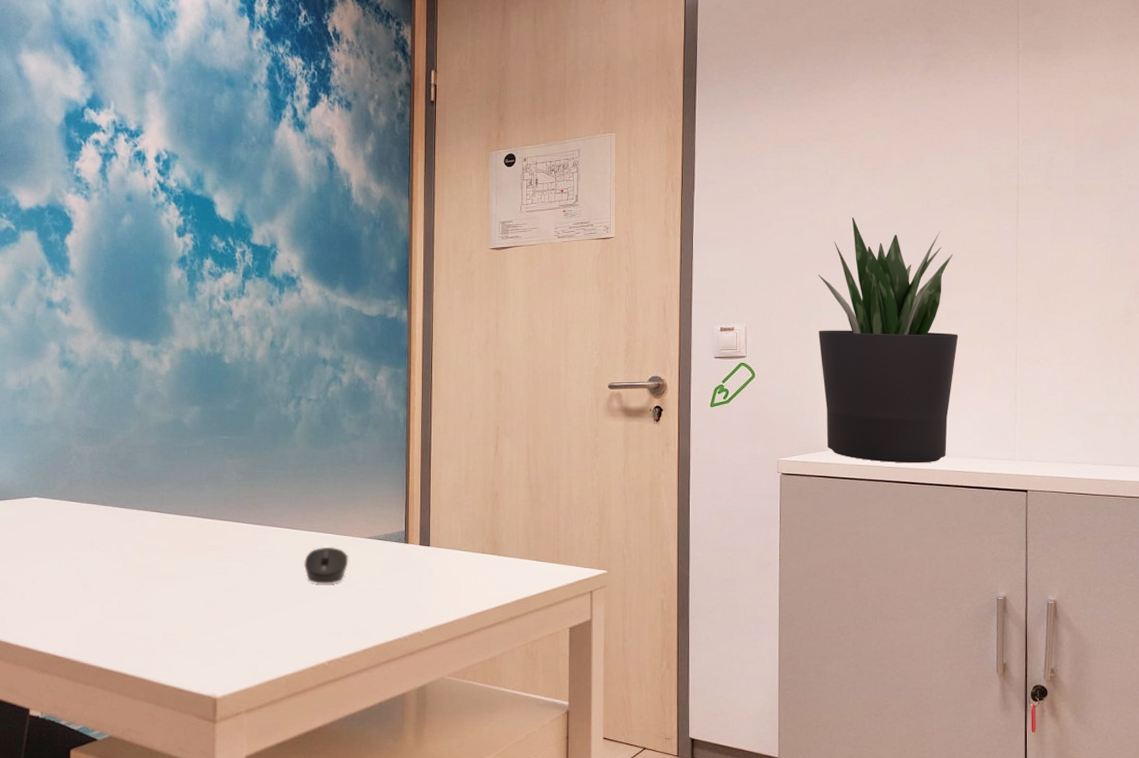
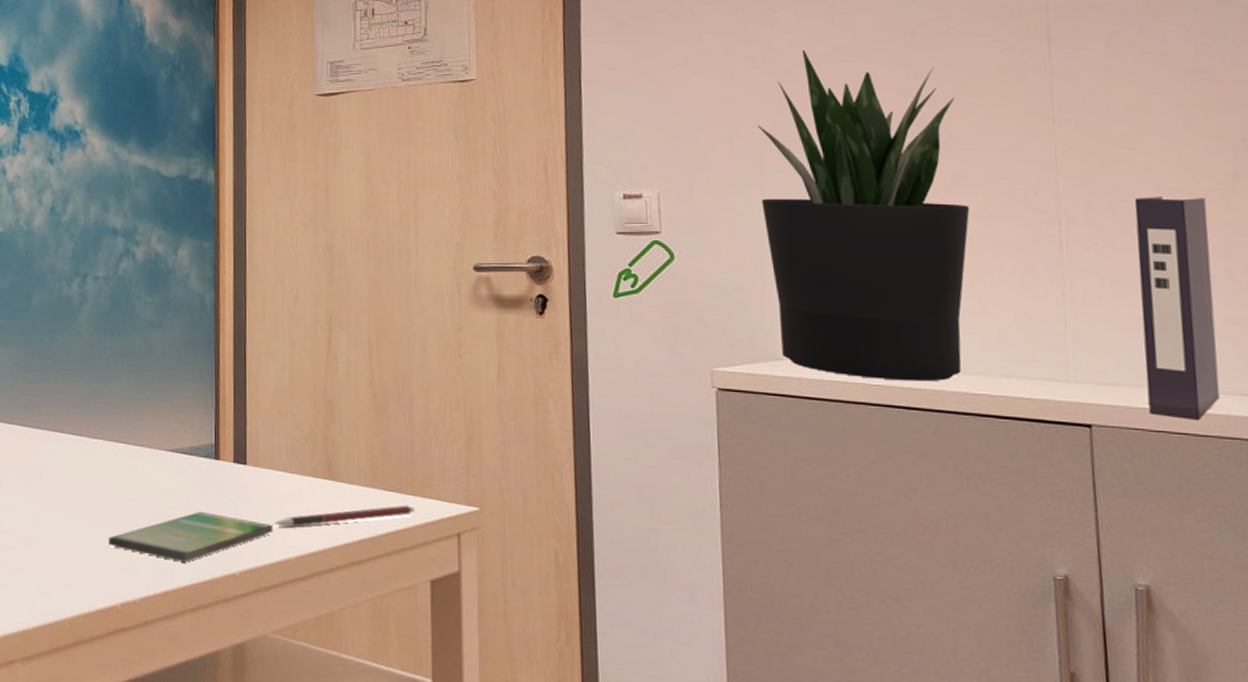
computer mouse: present [303,546,348,583] -> none [90,459,145,506]
smartphone: none [318,585,450,626] -> present [108,512,274,562]
pen: none [451,571,559,593] -> present [275,505,414,527]
binder: none [1064,327,1109,485] -> present [1134,196,1220,421]

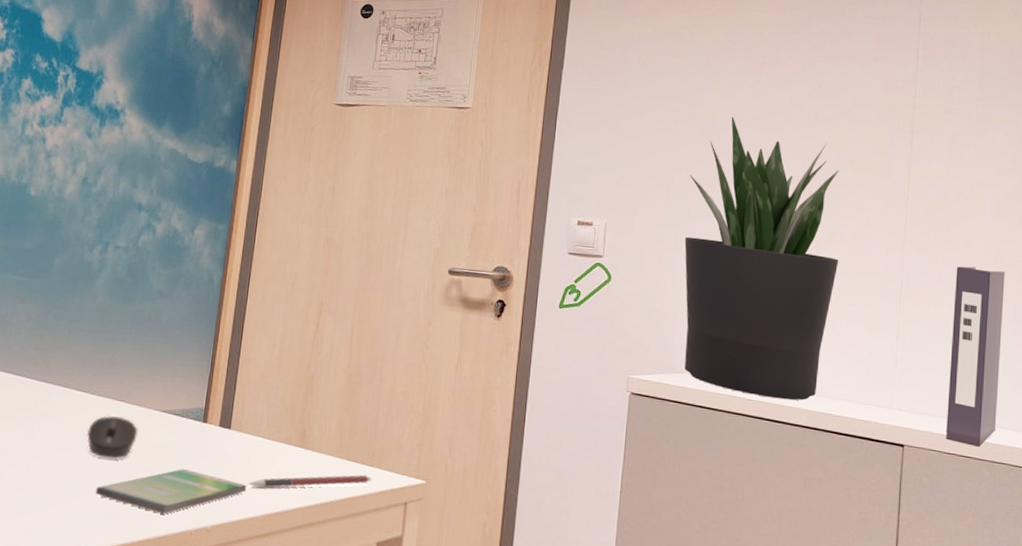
computer mouse: none [90,459,145,506] -> present [86,416,138,459]

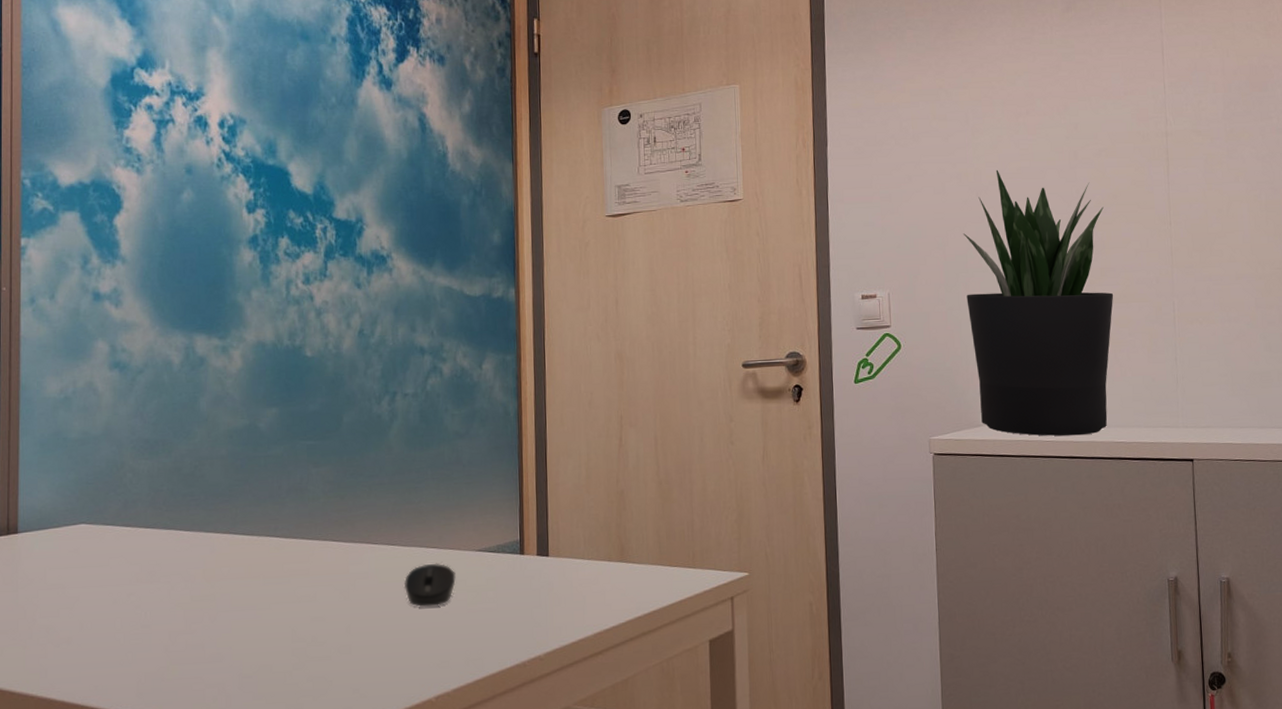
smartphone: present [95,469,247,514] -> none [422,603,574,652]
pen: present [248,474,371,488] -> none [575,577,695,608]
binder: present [946,266,1005,448] -> none [1222,280,1275,450]

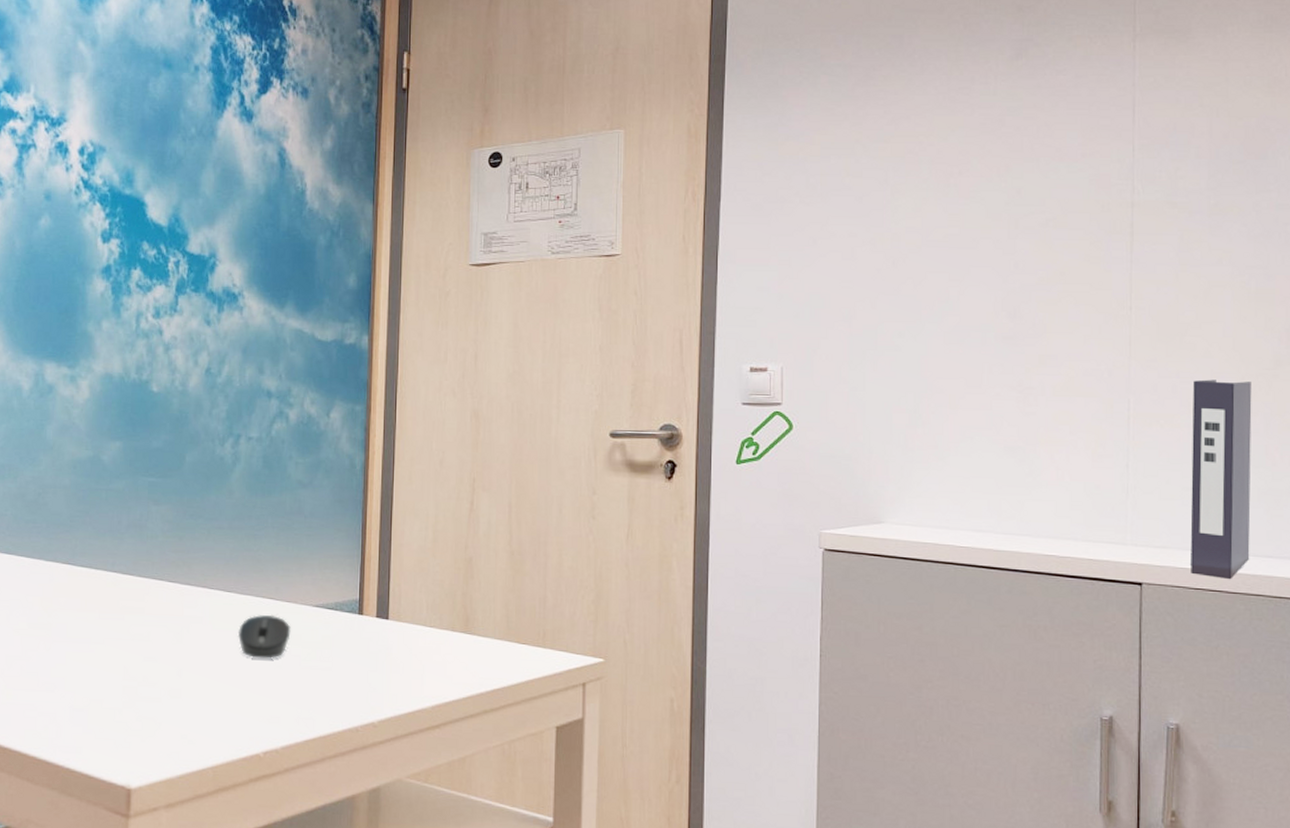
planter: present [963,169,1114,436] -> none [873,236,1054,544]
binder: none [1222,280,1275,450] -> present [1190,379,1252,580]

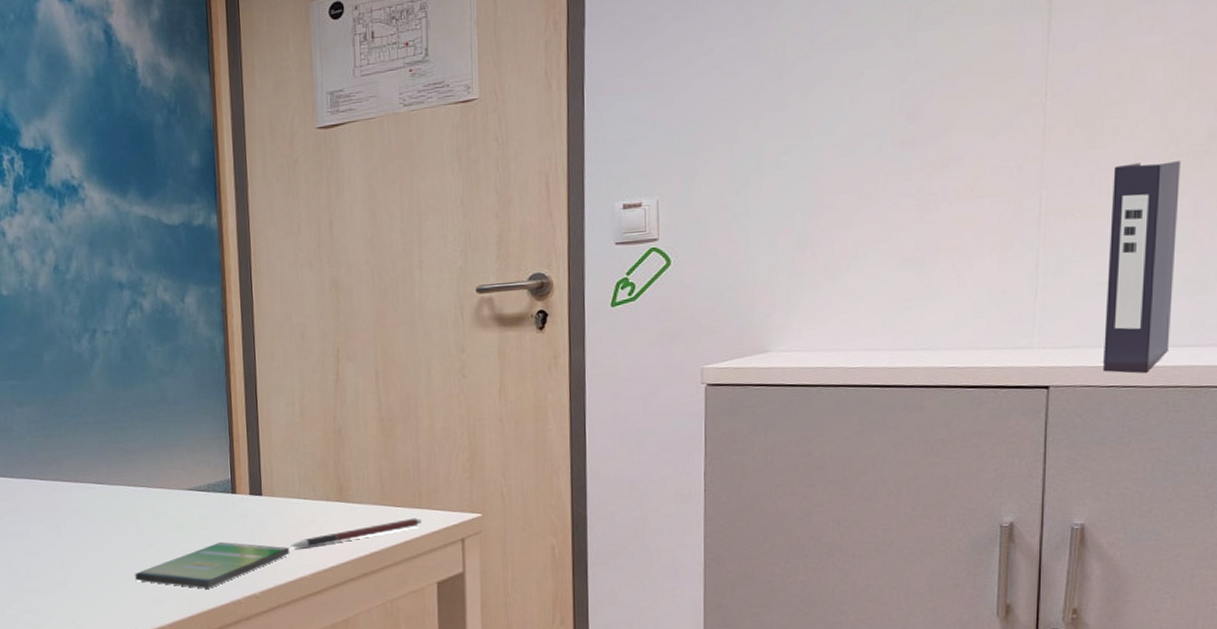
computer mouse: present [237,614,291,659] -> none [114,501,166,544]
smartphone: none [253,664,412,712] -> present [135,542,290,589]
pen: none [413,657,544,678] -> present [291,518,421,548]

